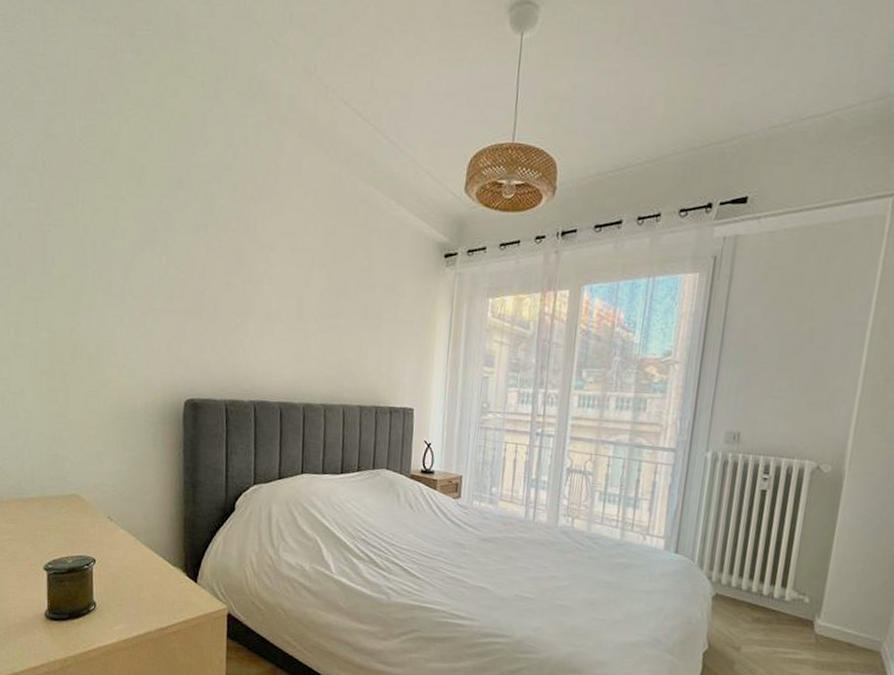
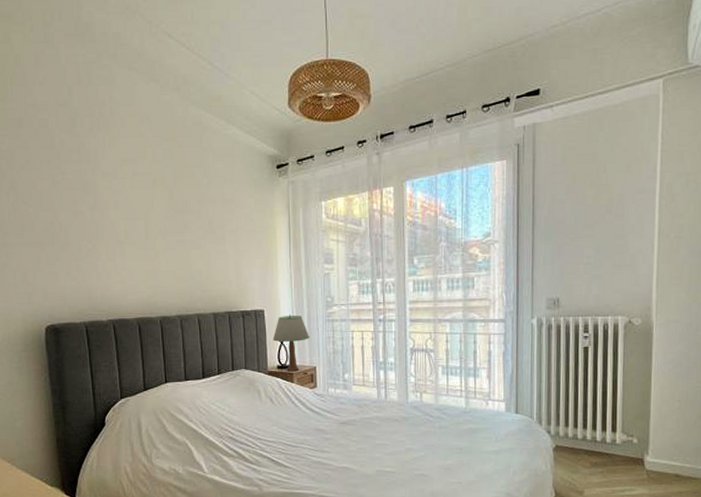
table lamp: none [419,417,460,478] -> present [272,315,310,372]

